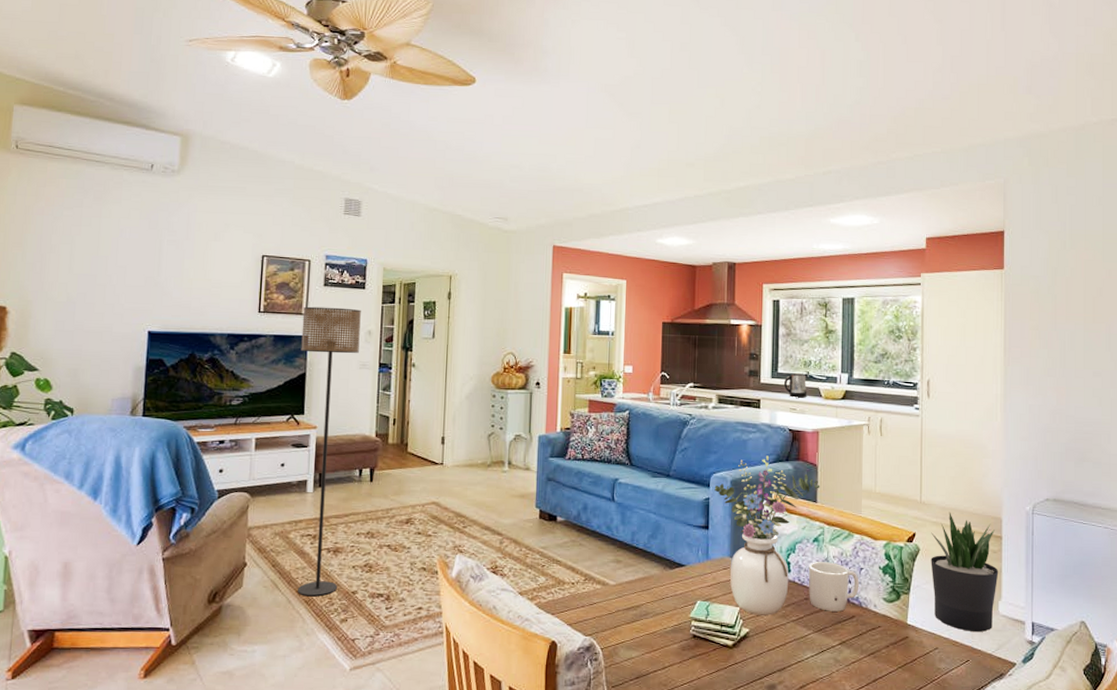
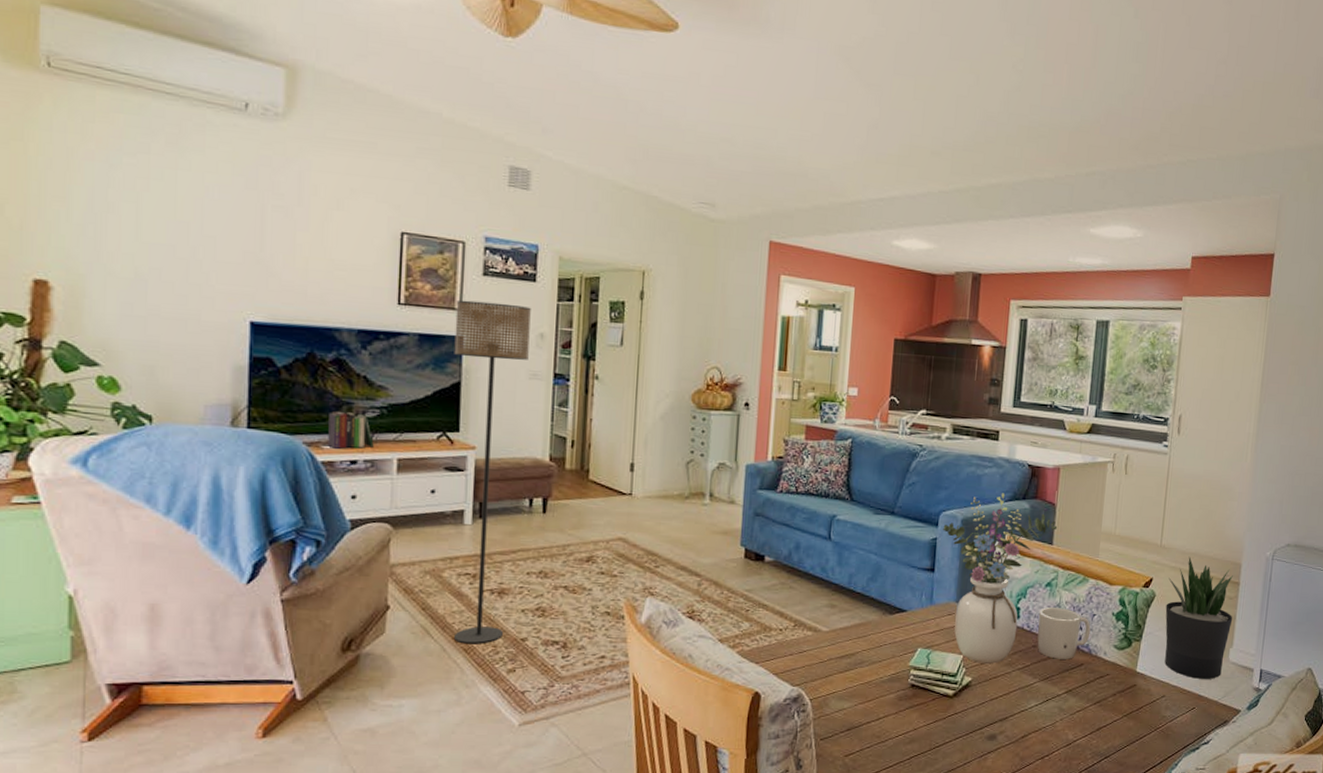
books: none [202,400,238,431] -> present [328,411,374,449]
kettle: present [783,373,807,398] -> none [1025,402,1052,431]

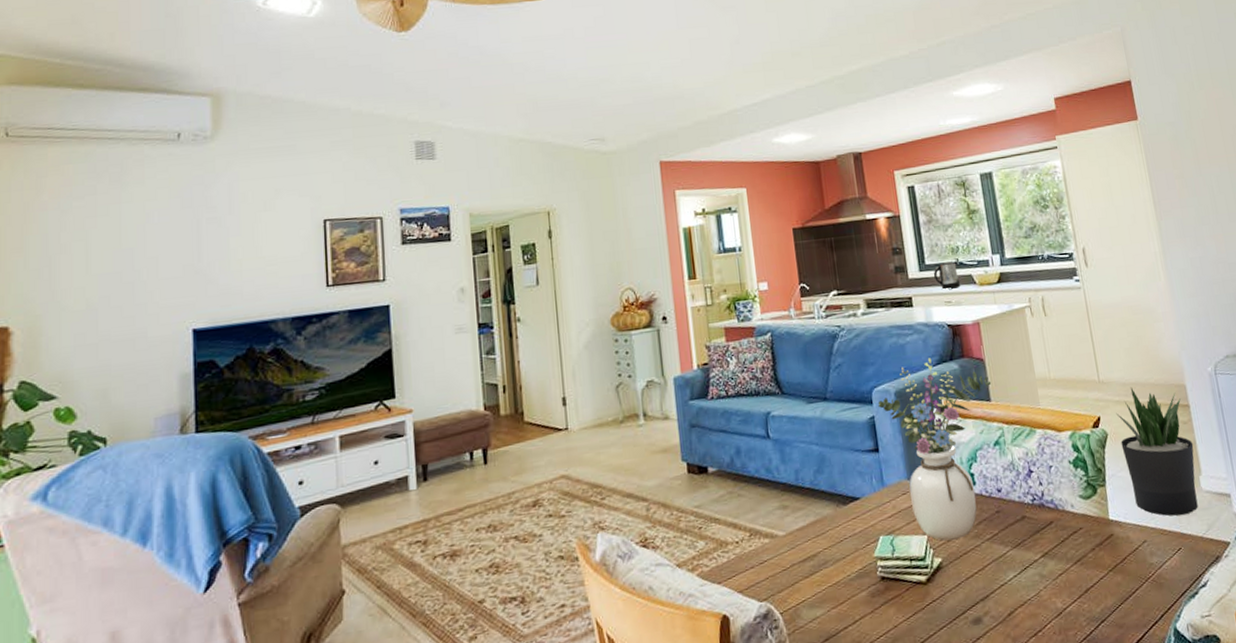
books: present [328,411,374,449] -> none [271,399,316,438]
floor lamp: present [454,299,531,644] -> none [380,265,460,618]
kettle: none [1025,402,1052,431] -> present [933,261,961,290]
mug: present [1037,607,1091,659] -> none [993,465,1052,522]

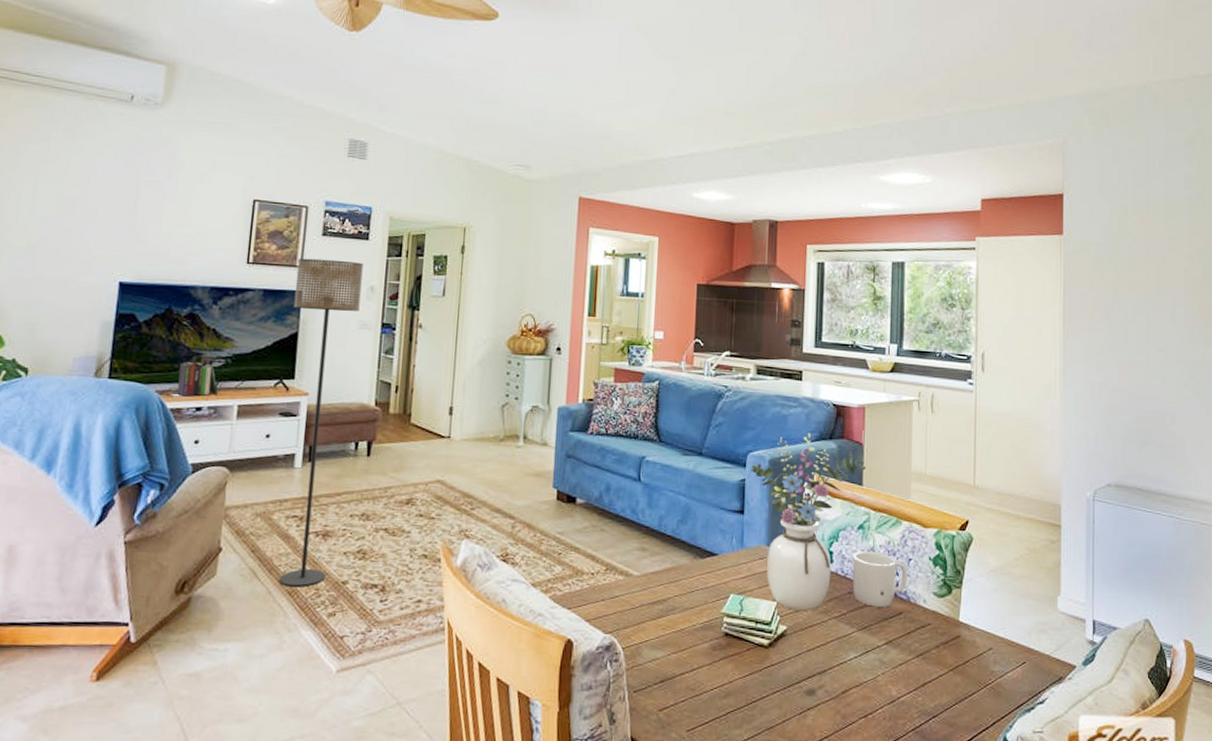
books: none [271,399,316,438] -> present [177,361,218,397]
floor lamp: none [380,265,460,618] -> present [280,258,363,587]
kettle: present [933,261,961,290] -> none [827,342,853,370]
mug: none [993,465,1052,522] -> present [852,551,908,607]
planter: present [1116,387,1198,516] -> none [985,497,1058,630]

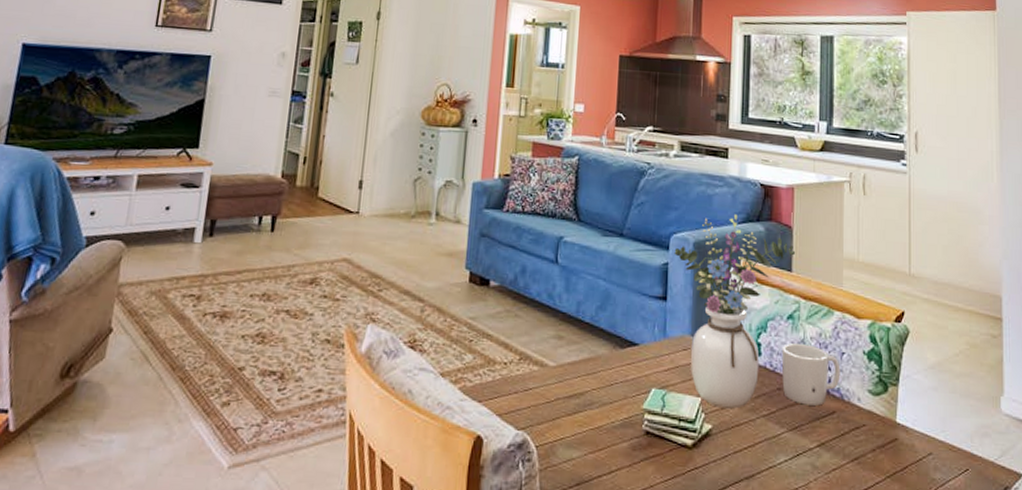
books: present [177,361,218,397] -> none [75,127,118,165]
floor lamp: present [280,258,363,587] -> none [172,21,276,373]

